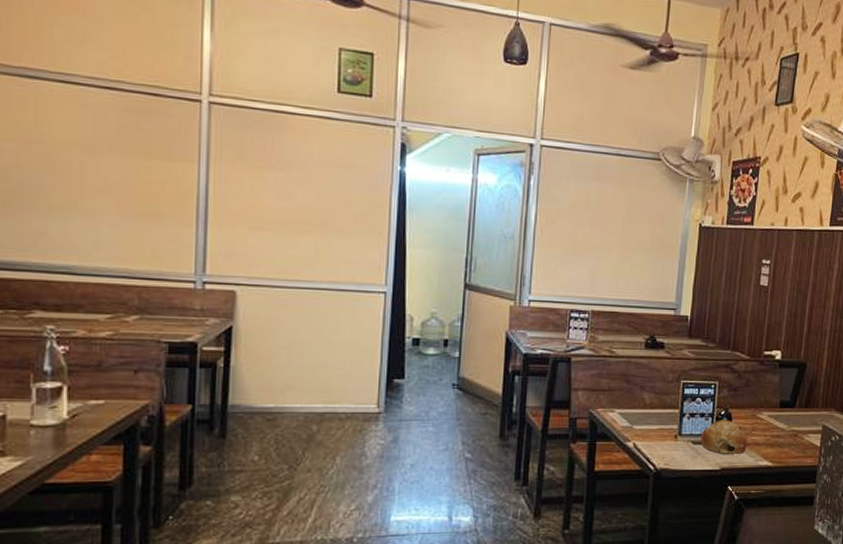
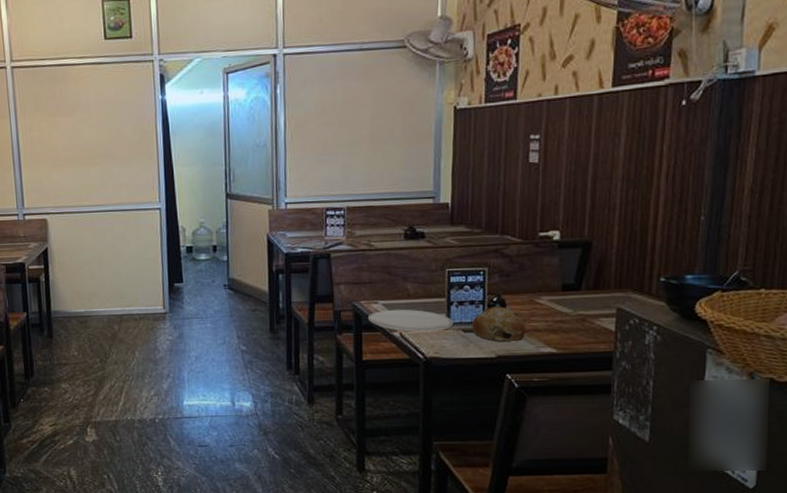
plate: none [603,418,685,443] -> present [367,309,454,333]

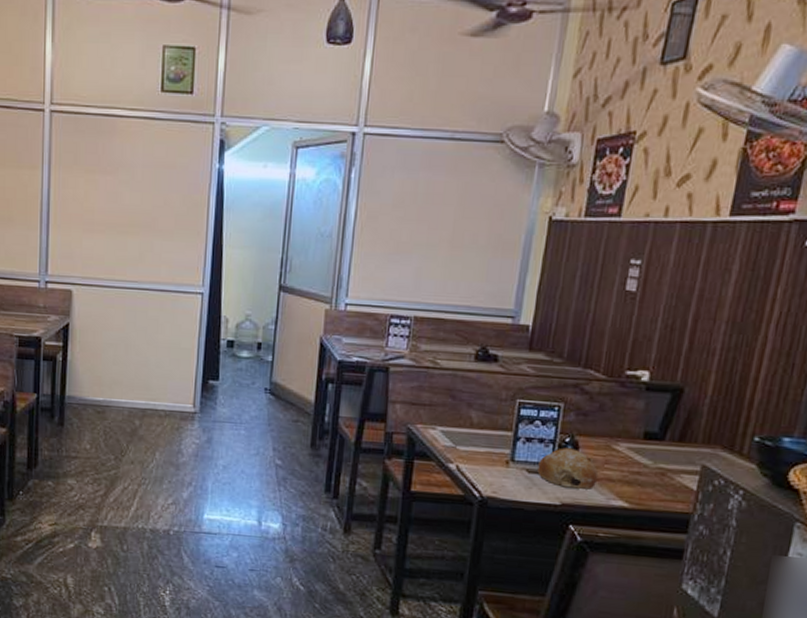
plate: present [367,309,454,333] -> none [422,437,519,469]

